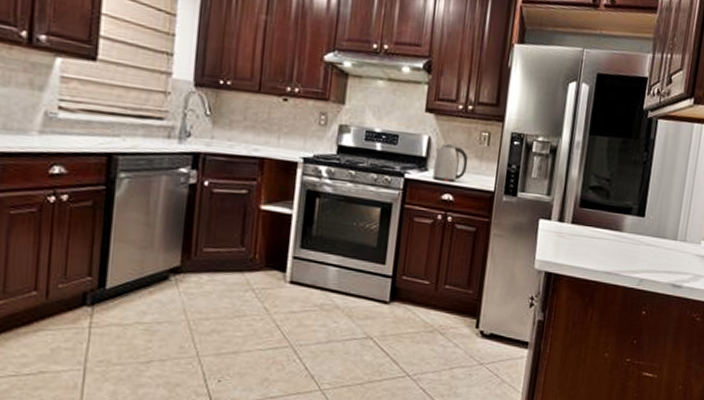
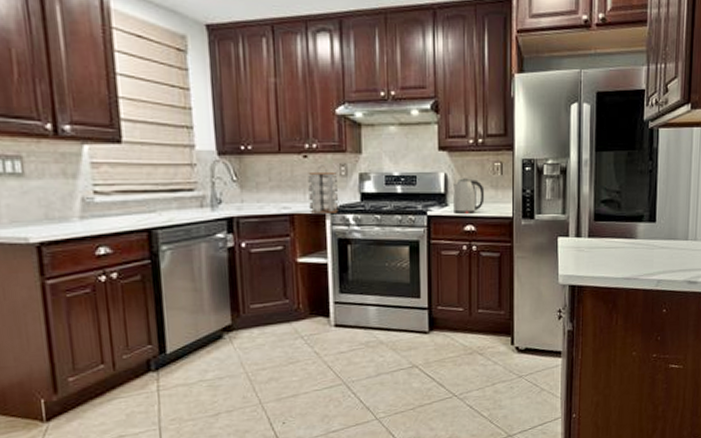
spice rack: none [282,110,317,164] -> present [308,165,340,215]

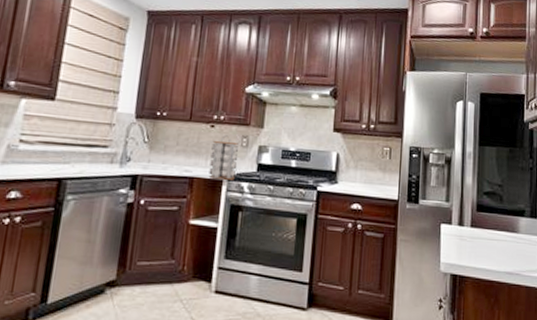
kettle: present [453,178,485,215] -> none [342,159,373,194]

